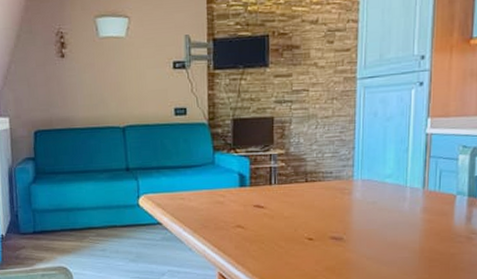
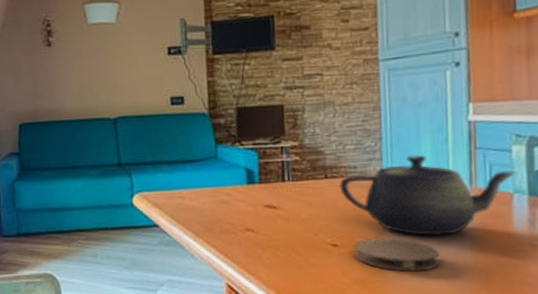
teapot: none [317,162,461,231] -> present [339,155,518,236]
coaster: none [326,233,395,260] -> present [354,238,440,272]

